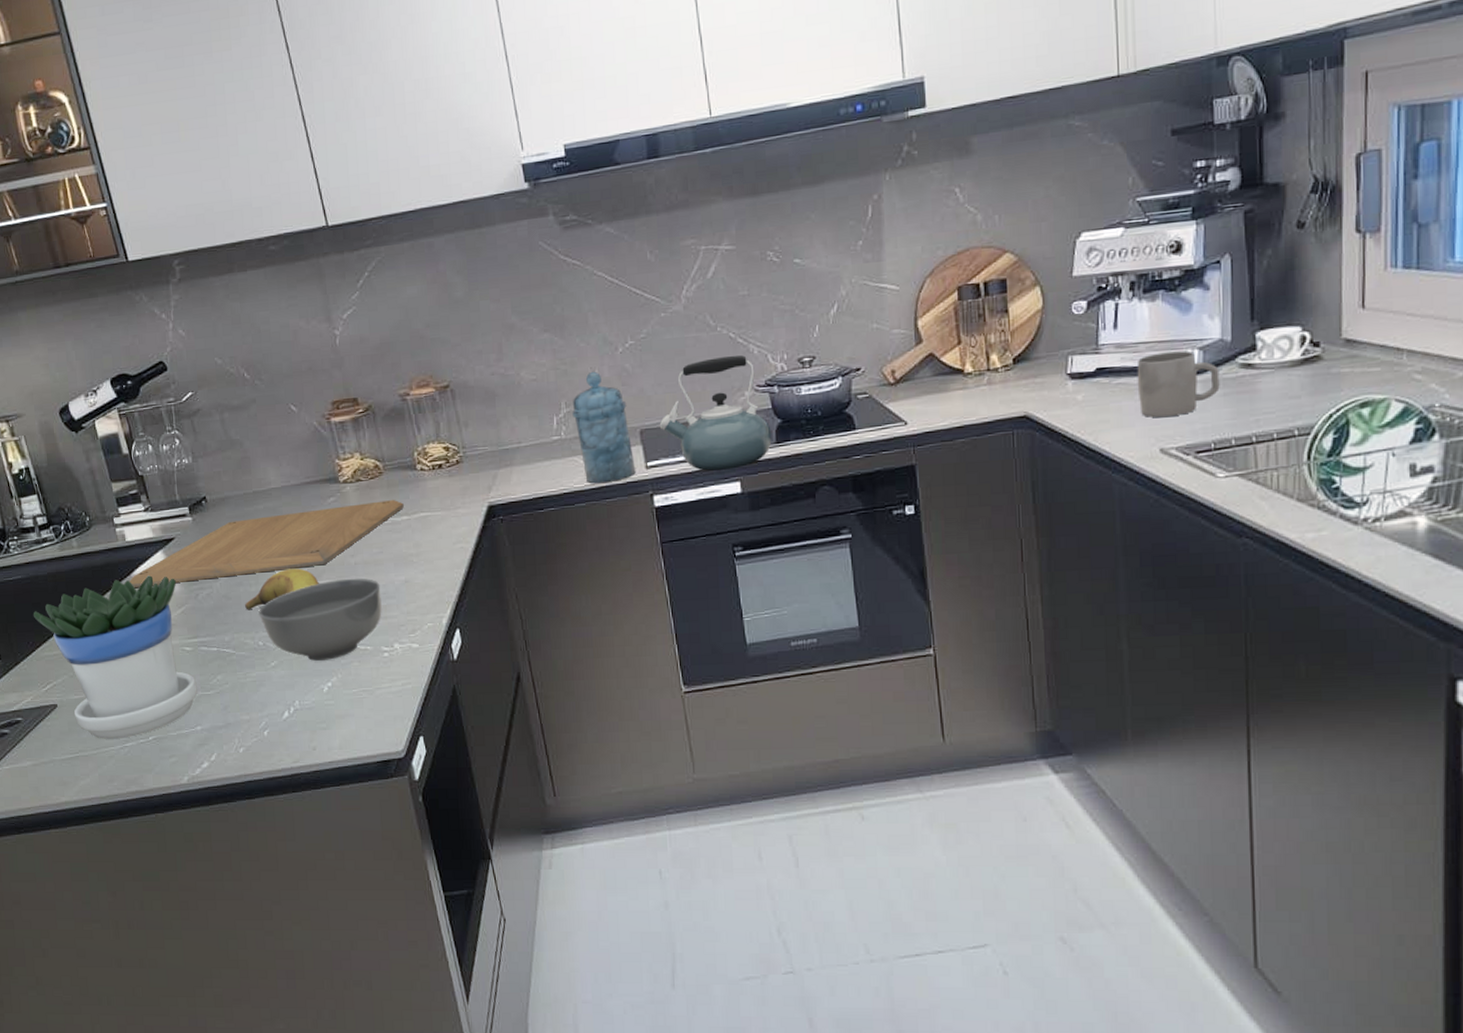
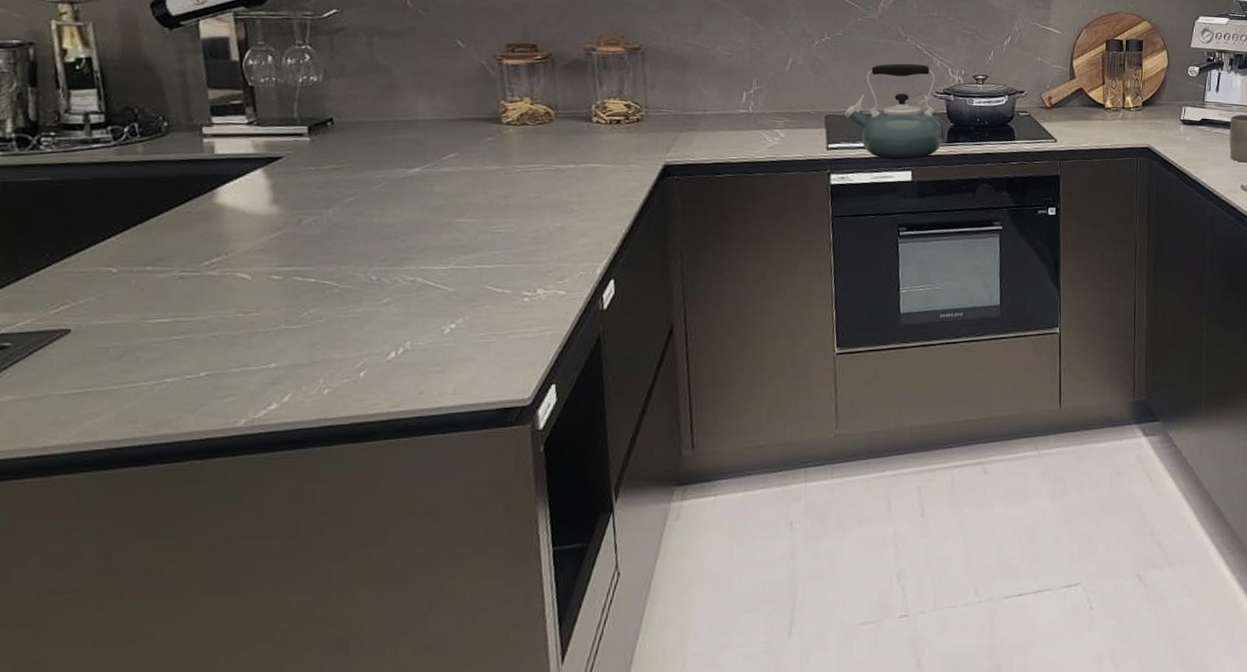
flowerpot: present [33,575,198,739] -> none [58,194,280,373]
chopping board: present [130,500,404,587] -> none [210,147,572,206]
fruit: present [245,568,319,610] -> none [361,203,459,242]
bowl: present [259,578,382,661] -> none [377,219,532,301]
canister: present [571,371,636,484] -> none [761,57,817,158]

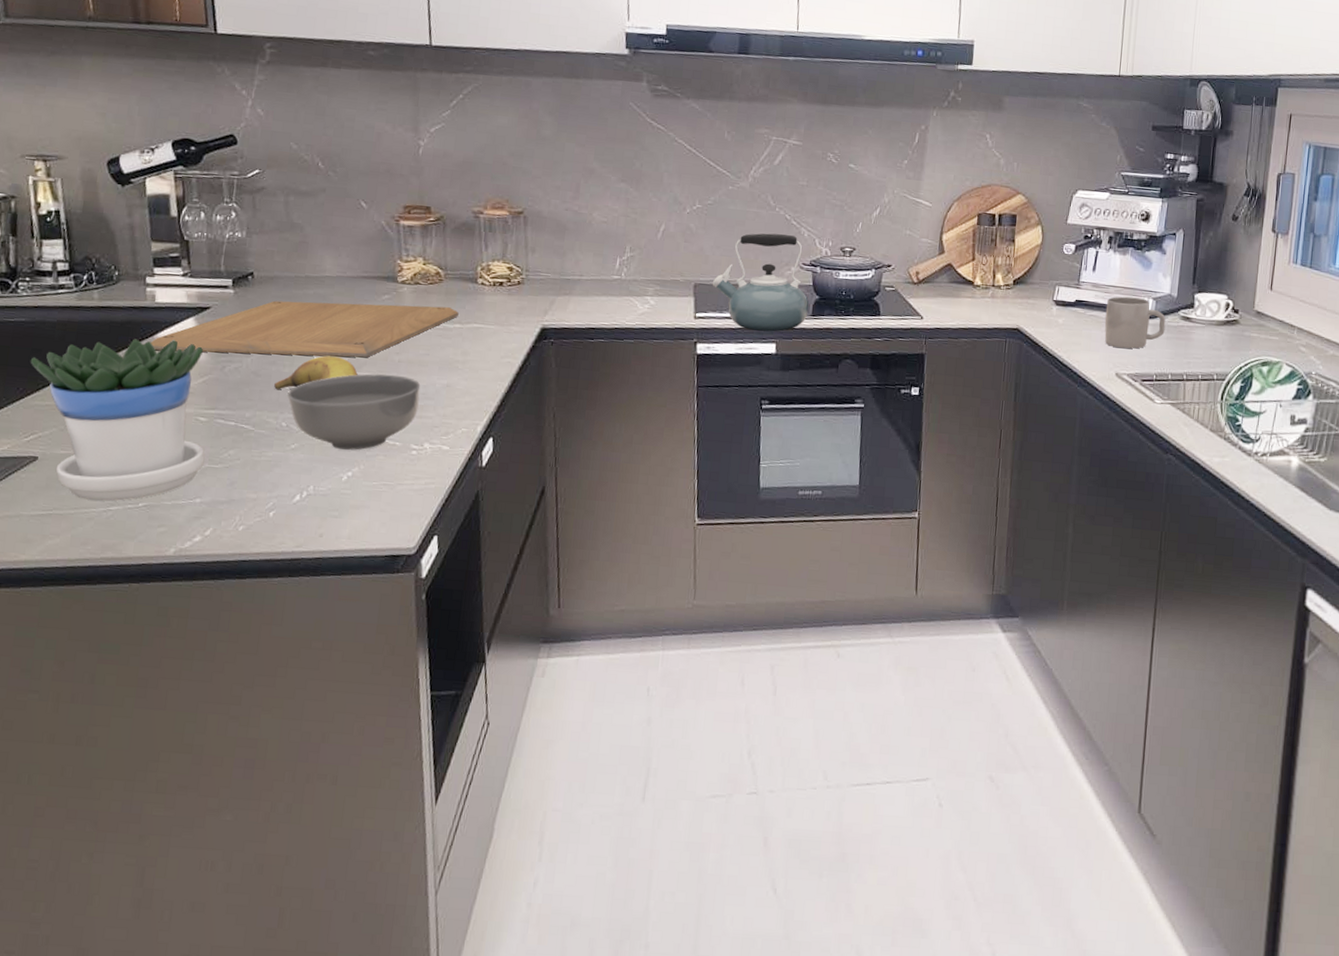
flowerpot: none [58,194,280,373] -> present [30,339,205,501]
chopping board: none [210,147,572,206] -> present [151,300,459,358]
fruit: none [361,203,459,242] -> present [274,355,358,390]
bowl: none [377,219,532,301] -> present [287,373,421,450]

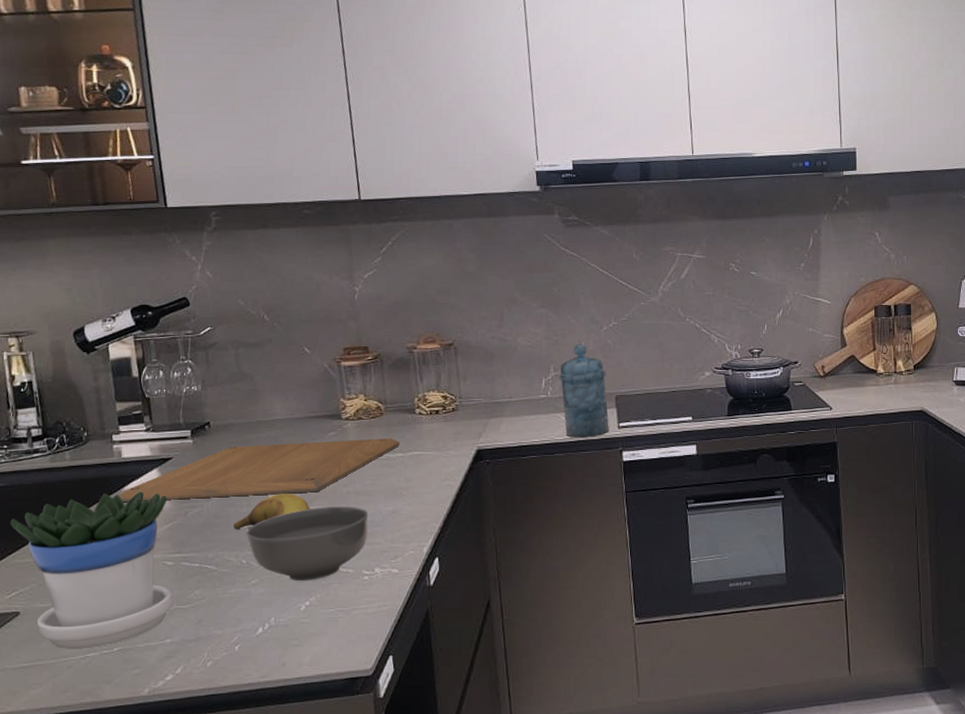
canister: none [634,224,686,325] -> present [558,343,609,438]
kettle: present [712,233,809,332] -> none [632,342,724,435]

